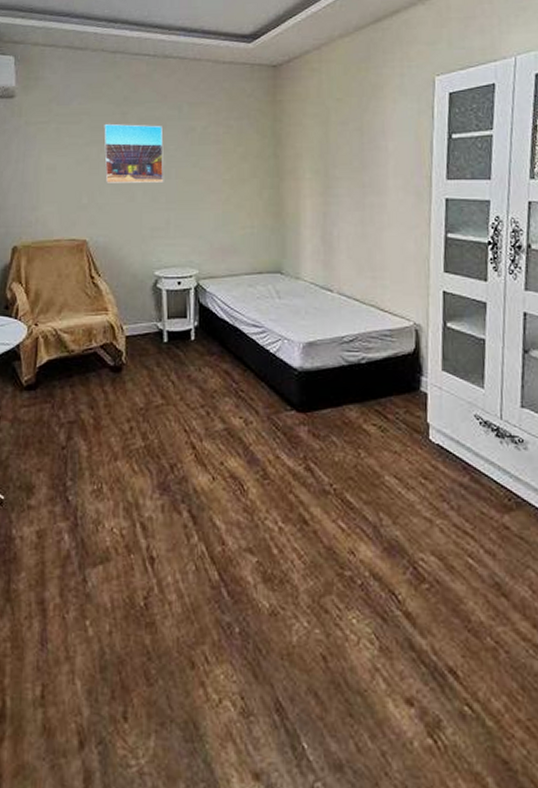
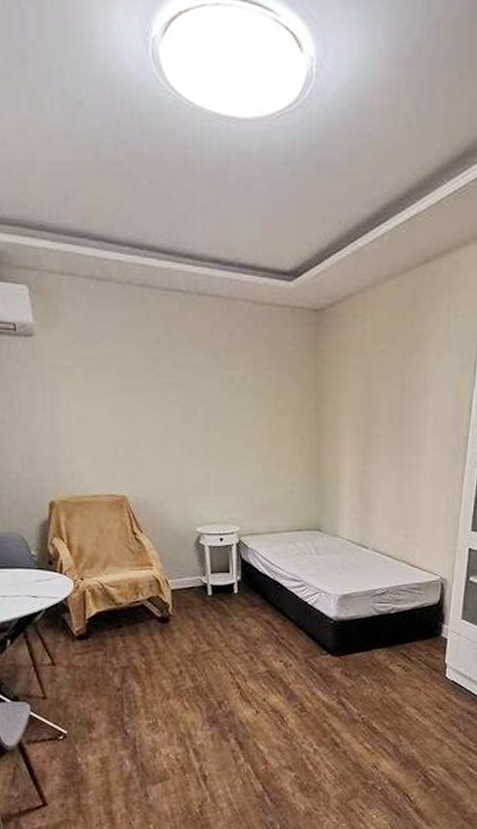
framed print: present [103,123,164,183] -> none [136,370,203,437]

